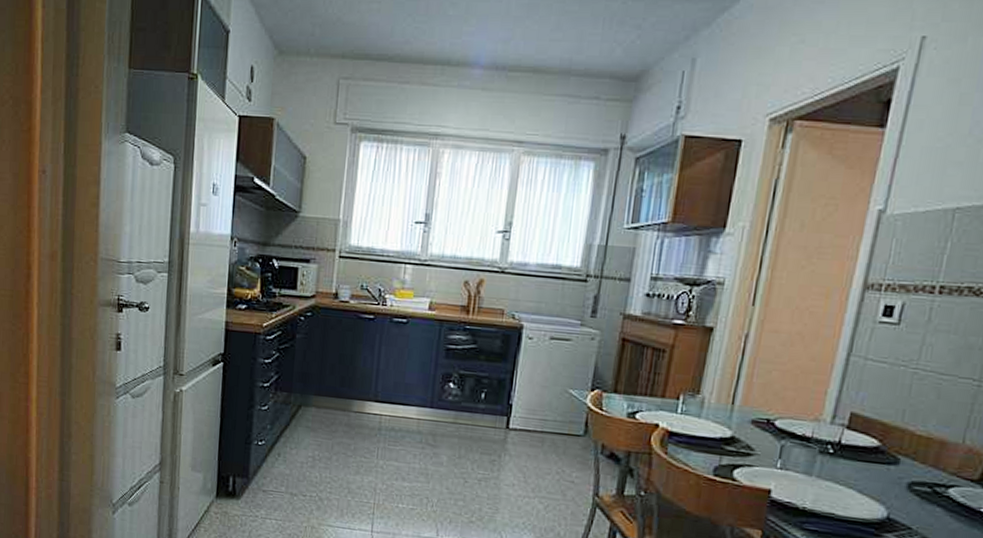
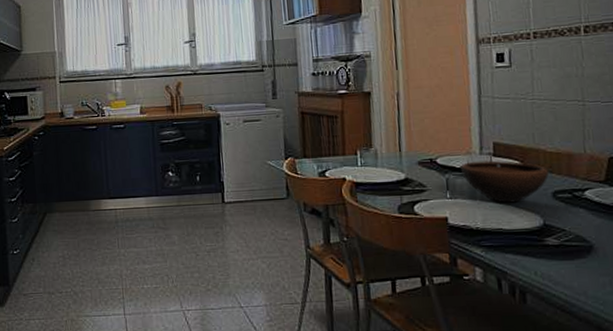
bowl: none [802,430,912,487] -> present [461,160,549,203]

